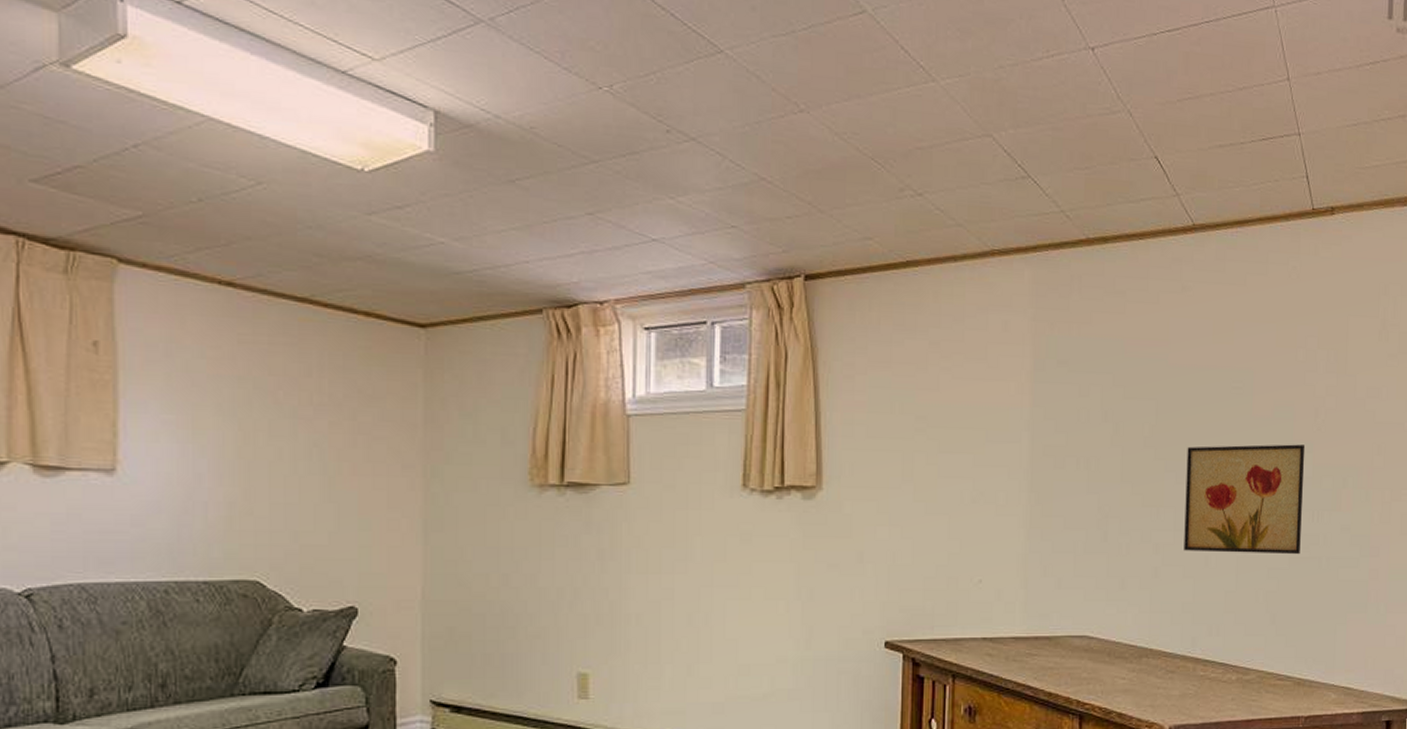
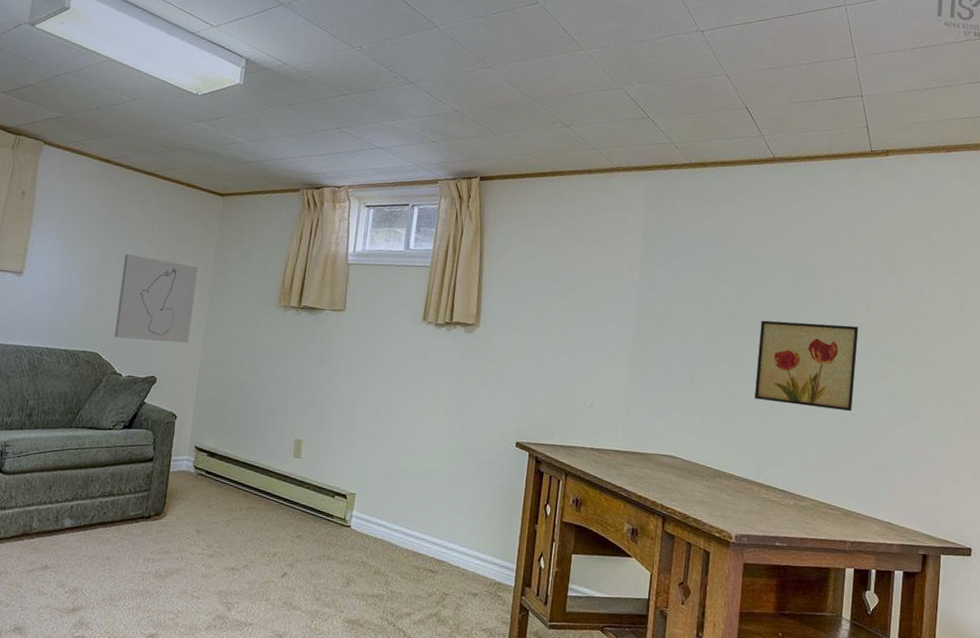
wall art: none [281,428,399,556] -> present [114,254,198,344]

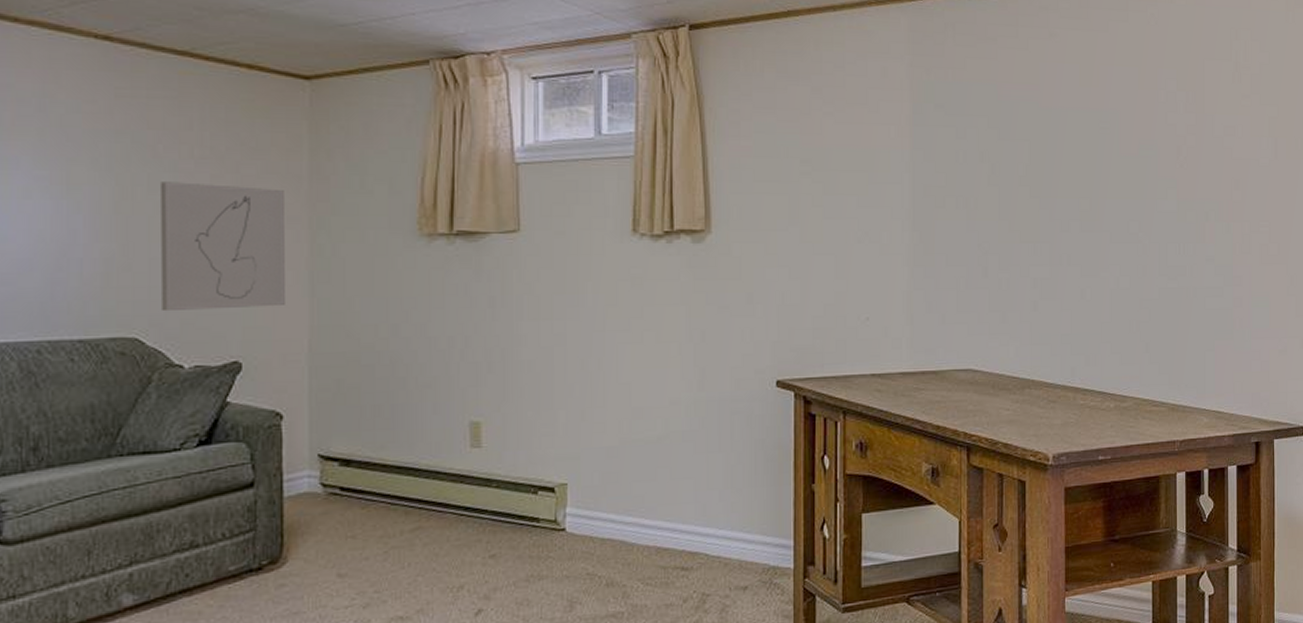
wall art: present [754,320,859,412] -> none [1060,181,1170,286]

